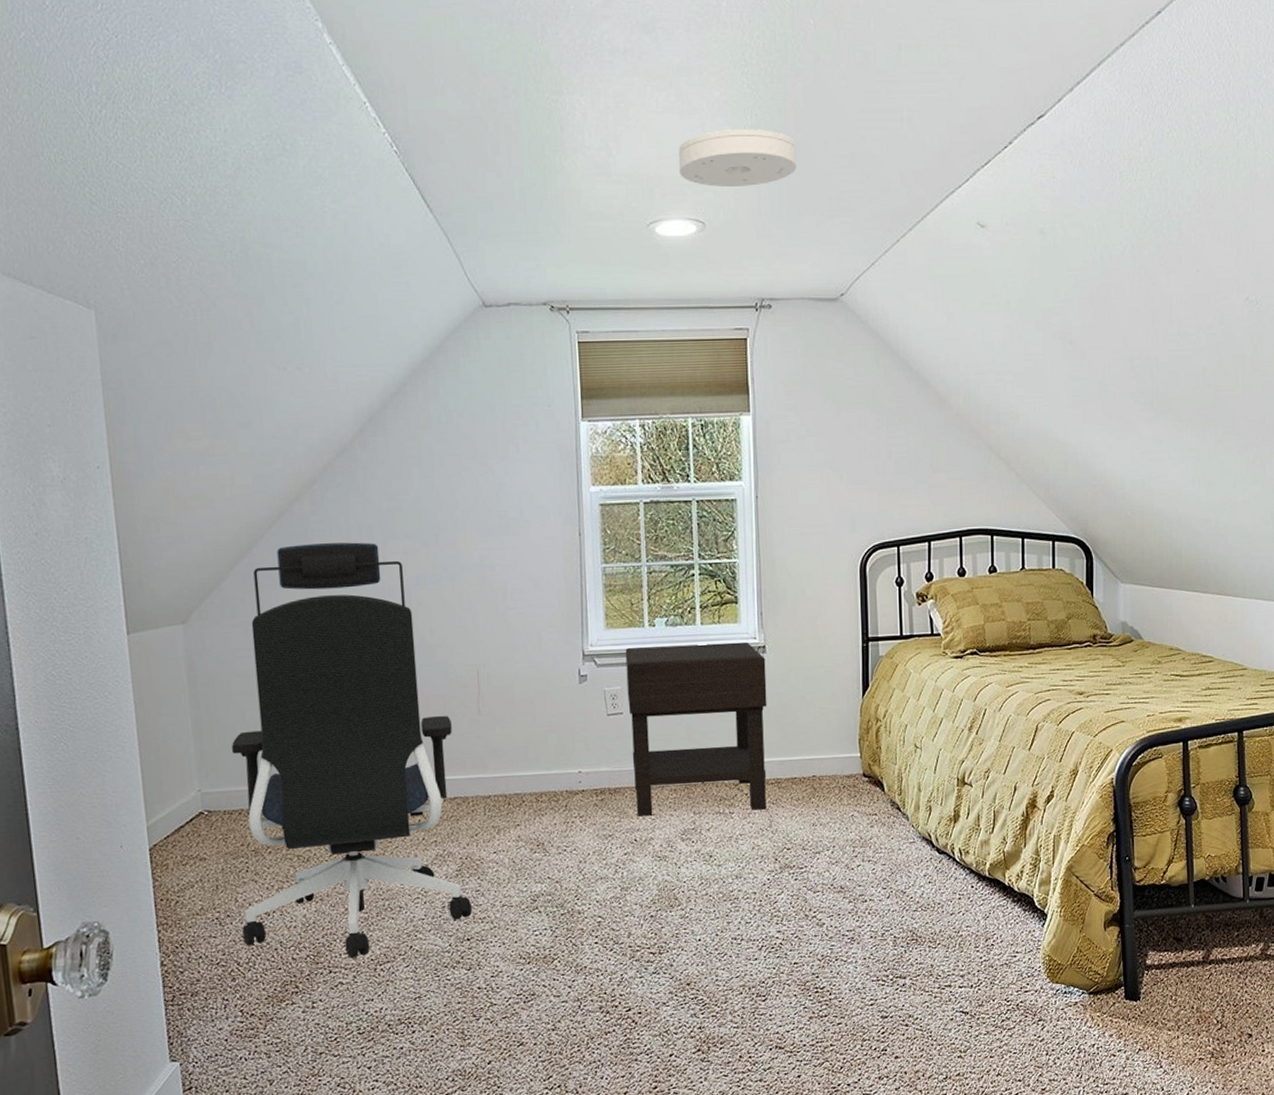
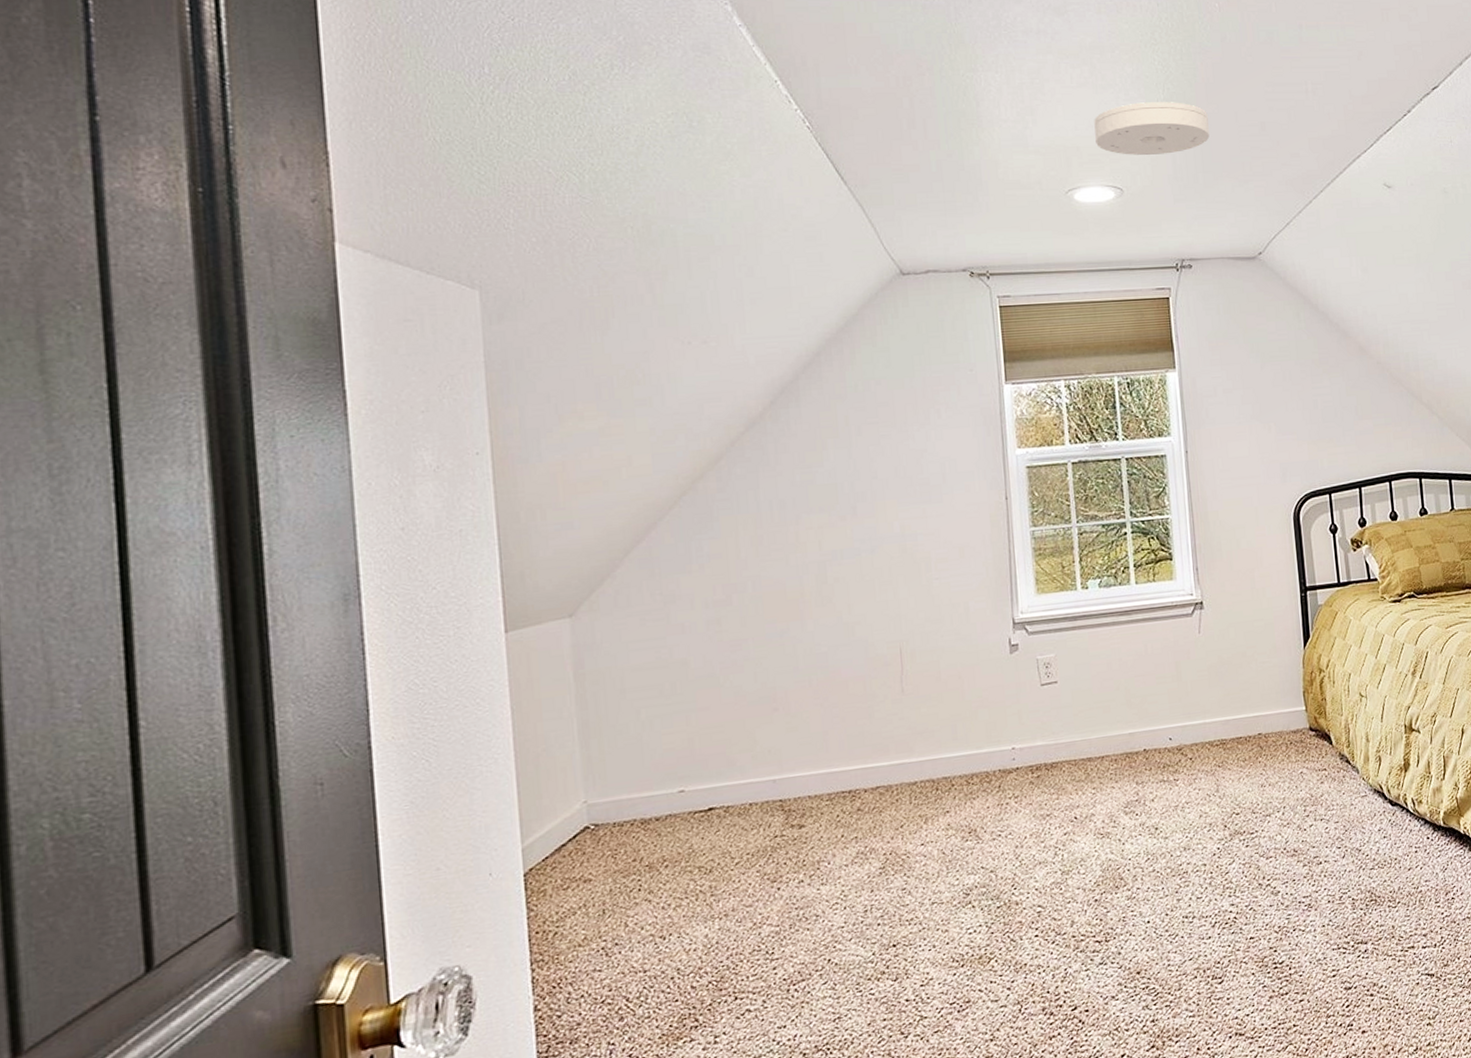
office chair: present [232,542,473,959] -> none [624,518,899,980]
nightstand: present [625,642,767,817] -> none [1057,598,1213,792]

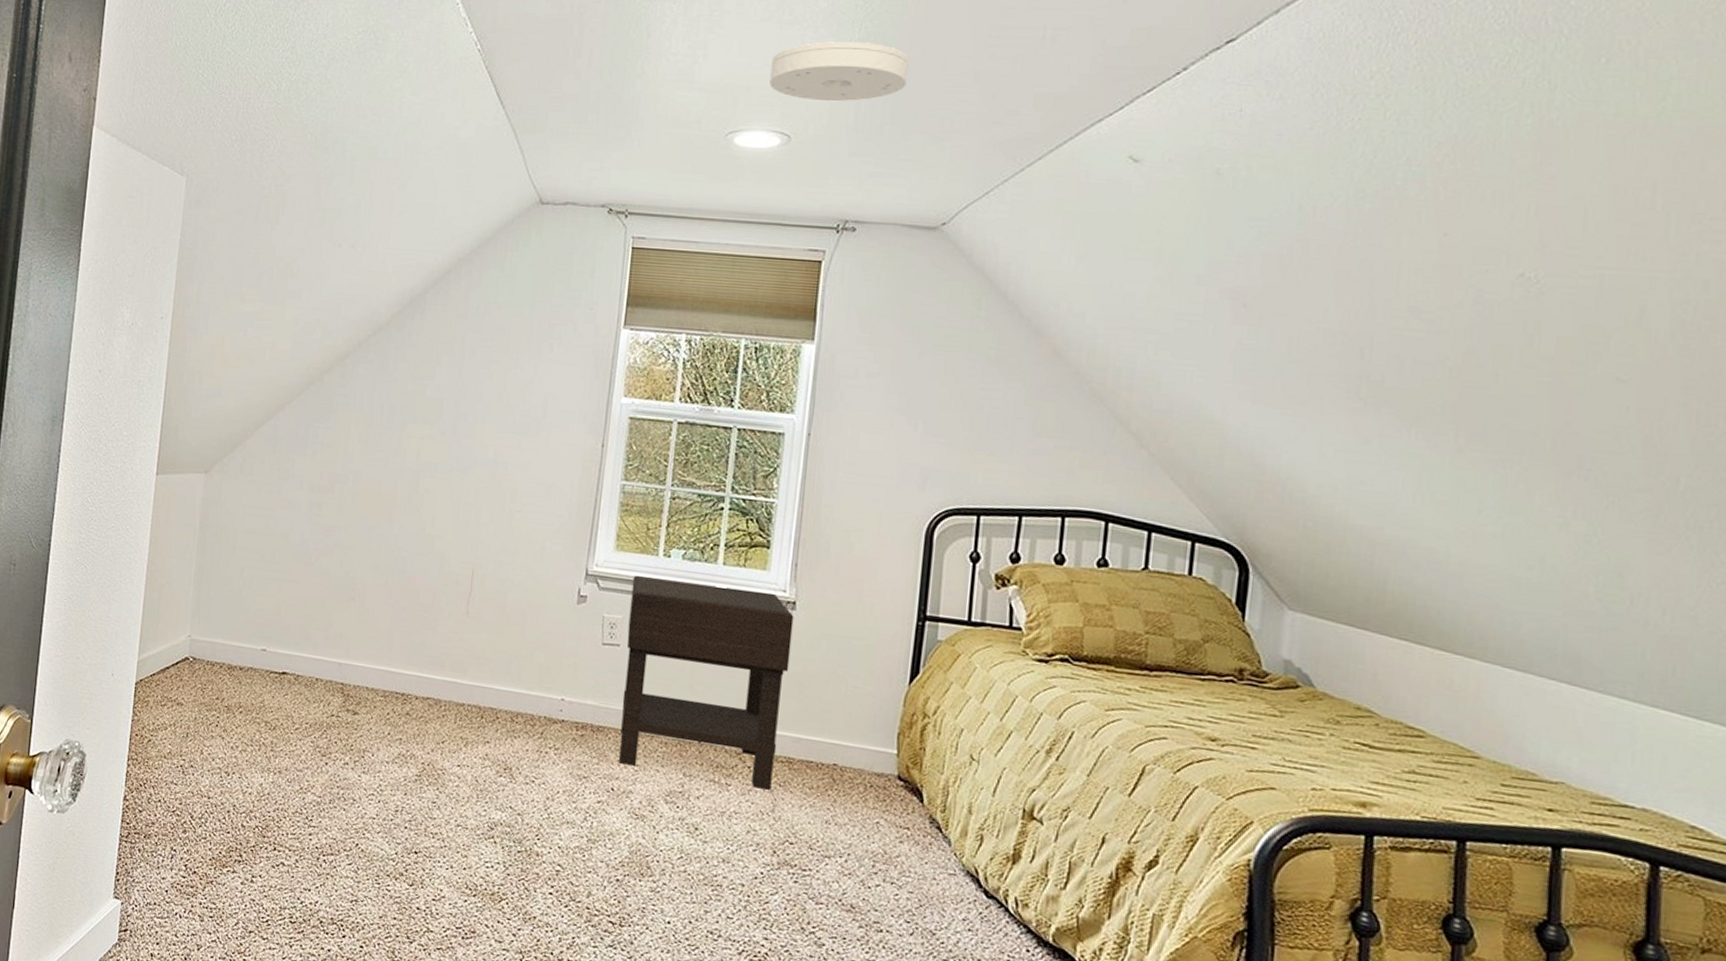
nightstand: none [1057,598,1213,792] -> present [619,575,794,790]

